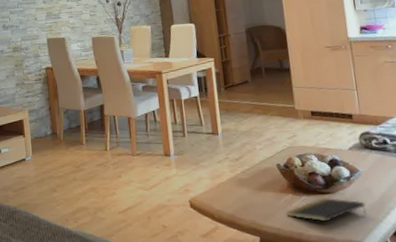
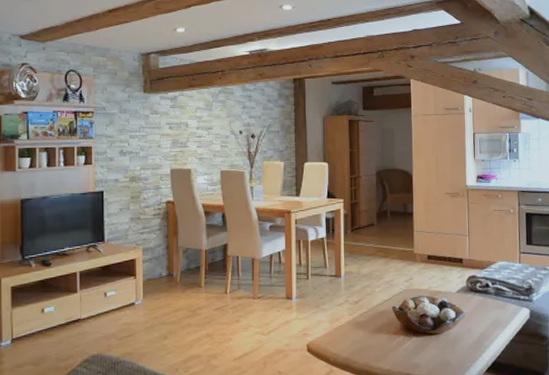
notepad: present [287,198,367,222] -> none [398,339,466,362]

